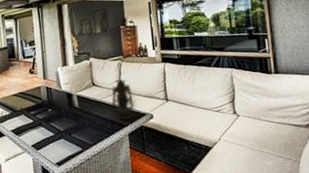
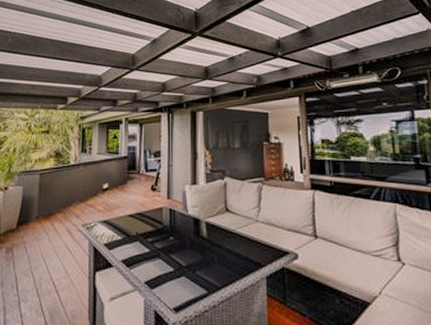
lantern: present [111,79,137,120] -> none [246,206,278,258]

